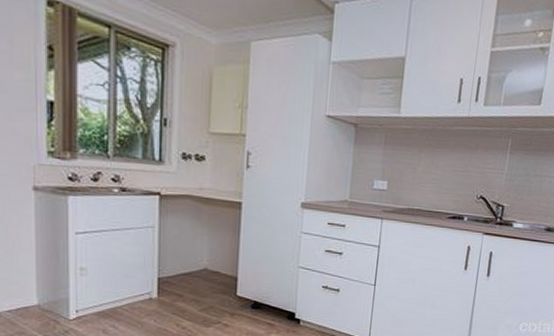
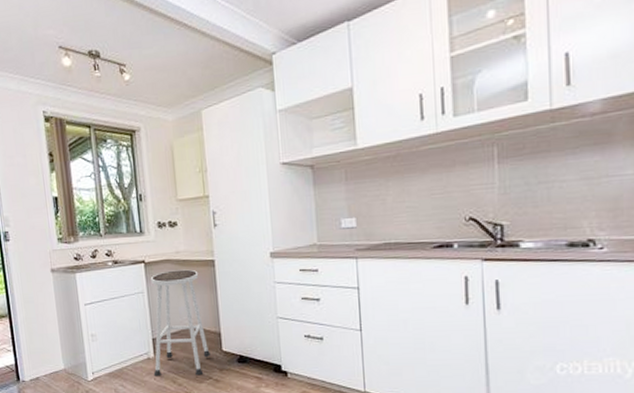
stool: none [154,207,223,319] -> present [150,269,210,377]

